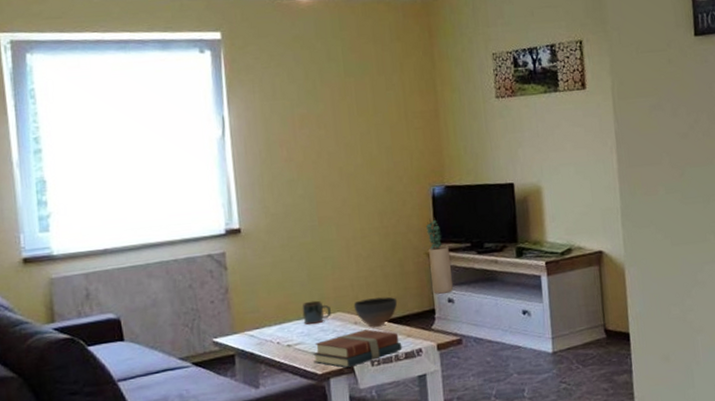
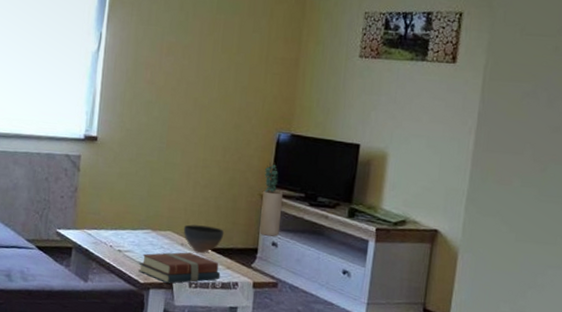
mug: present [302,300,331,326] -> none [136,215,162,238]

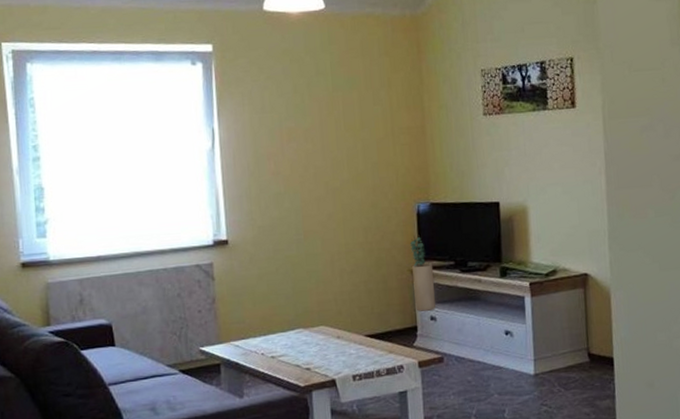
books: present [138,252,221,283] -> none [296,344,384,381]
bowl: present [183,224,224,253] -> none [336,312,380,342]

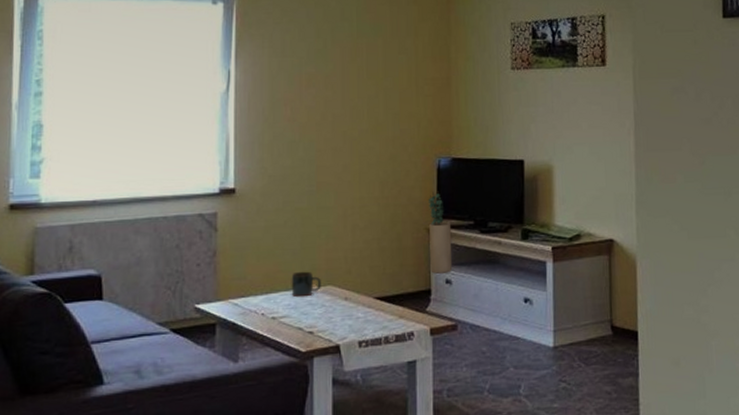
mug: none [286,313,315,338] -> present [291,271,321,298]

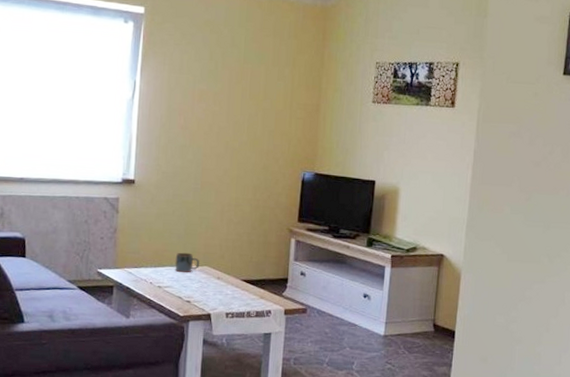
vase: present [429,191,452,275] -> none [289,199,310,268]

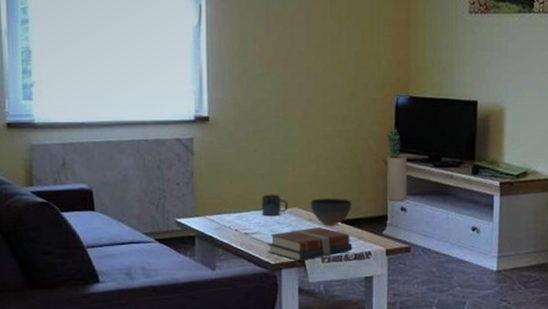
books: none [178,285,255,315] -> present [268,227,353,261]
bowl: none [219,259,257,285] -> present [310,198,352,226]
vase: none [289,199,310,268] -> present [387,127,408,203]

